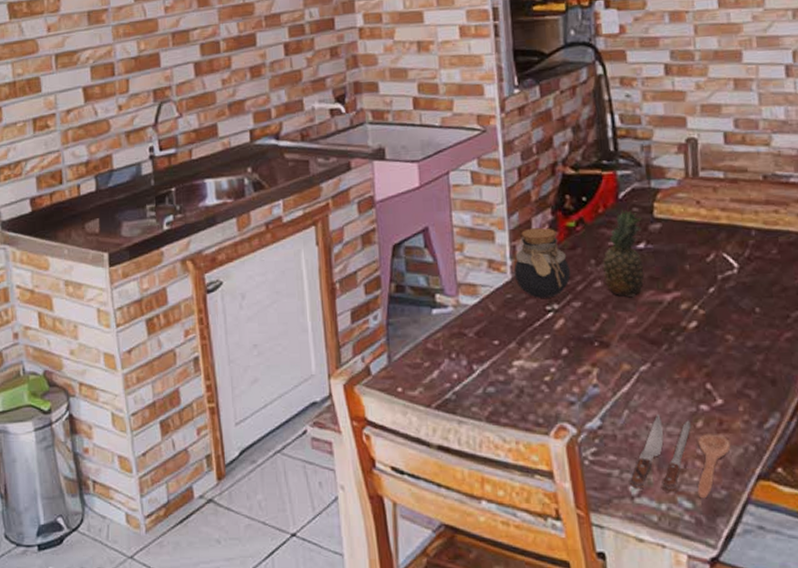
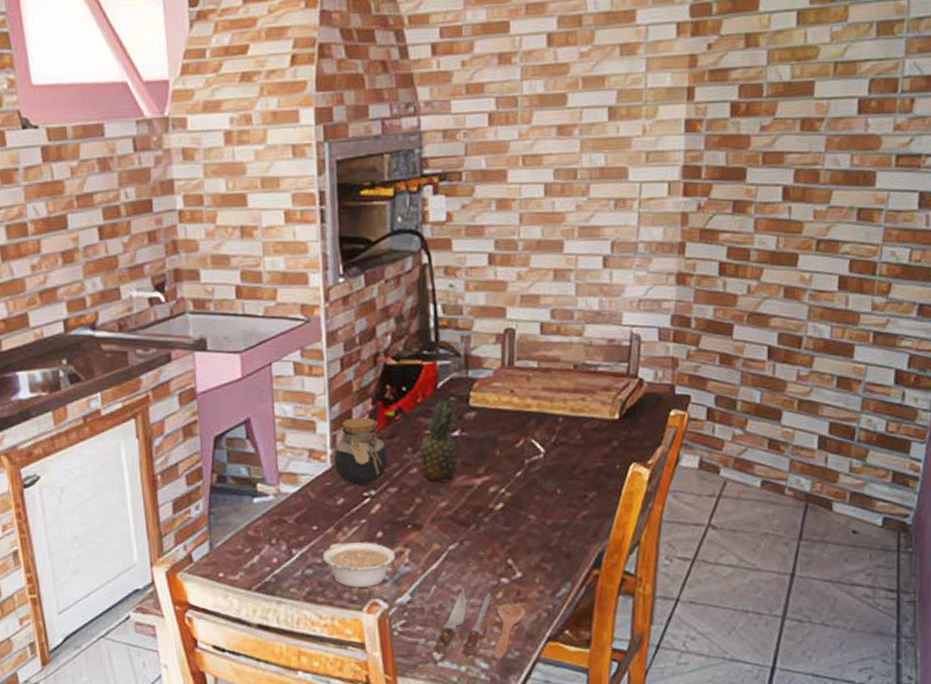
legume: none [504,359,583,409] -> present [322,542,396,588]

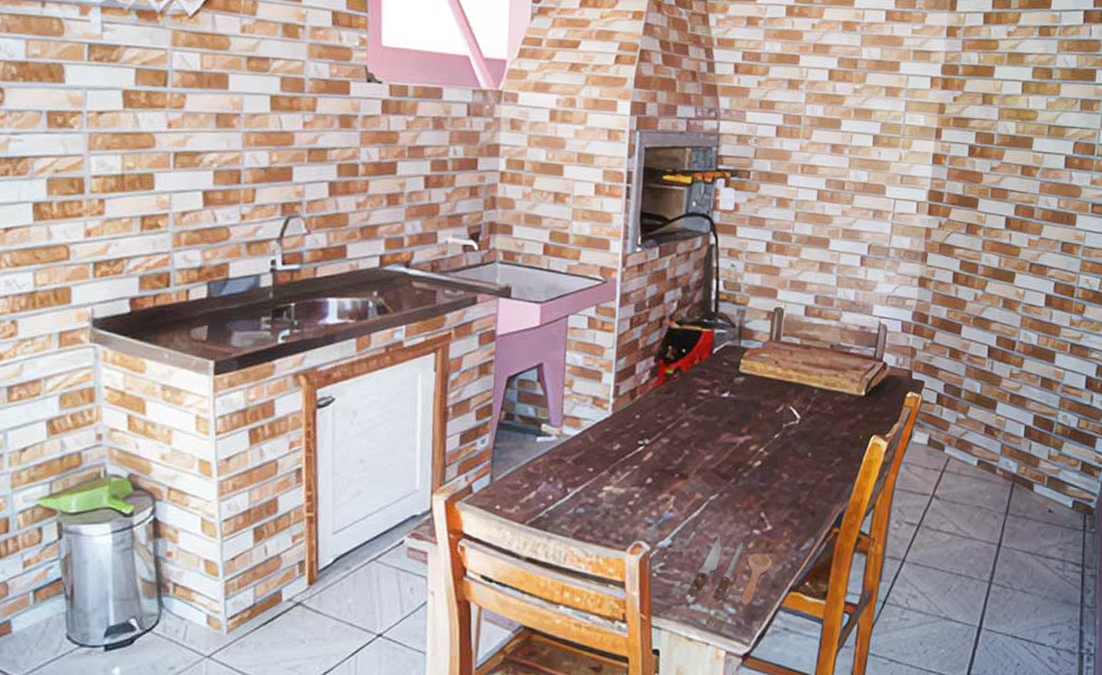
legume: present [322,542,396,588] -> none [594,486,662,529]
jar: present [333,417,389,485] -> none [614,372,664,434]
fruit: present [418,399,458,482] -> none [690,363,729,437]

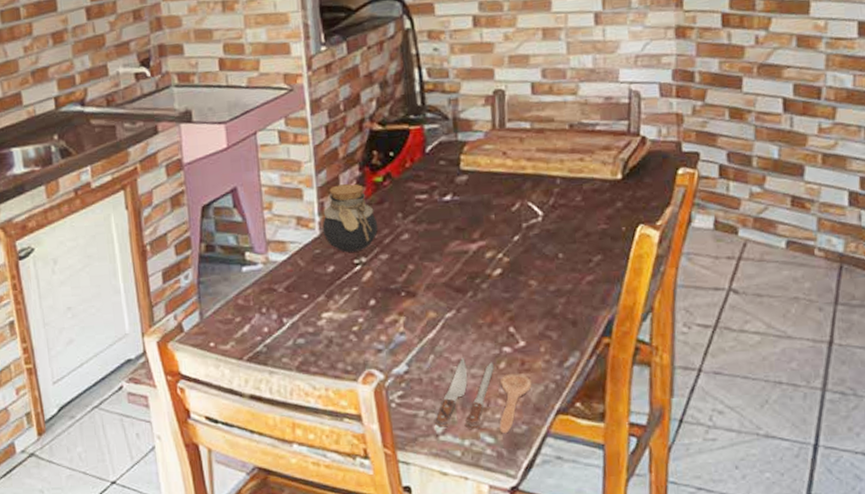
jar: none [614,372,664,434] -> present [322,183,379,252]

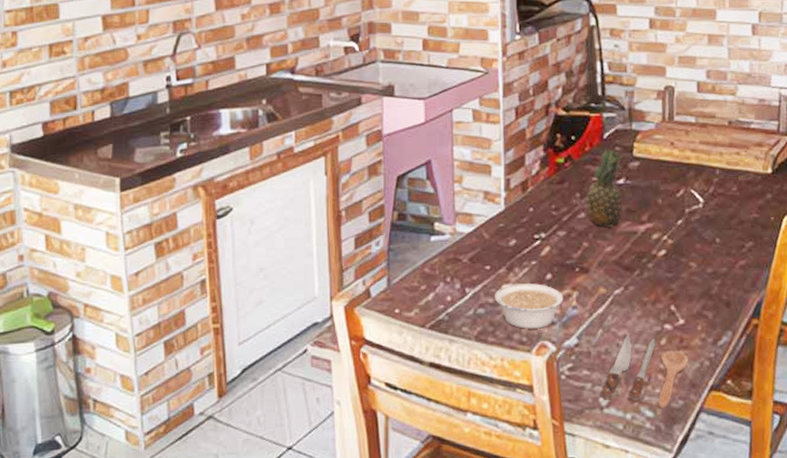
legume: none [314,310,390,358] -> present [494,283,564,329]
jar: present [322,183,379,252] -> none [507,163,558,227]
fruit: none [409,163,451,248] -> present [586,148,623,227]

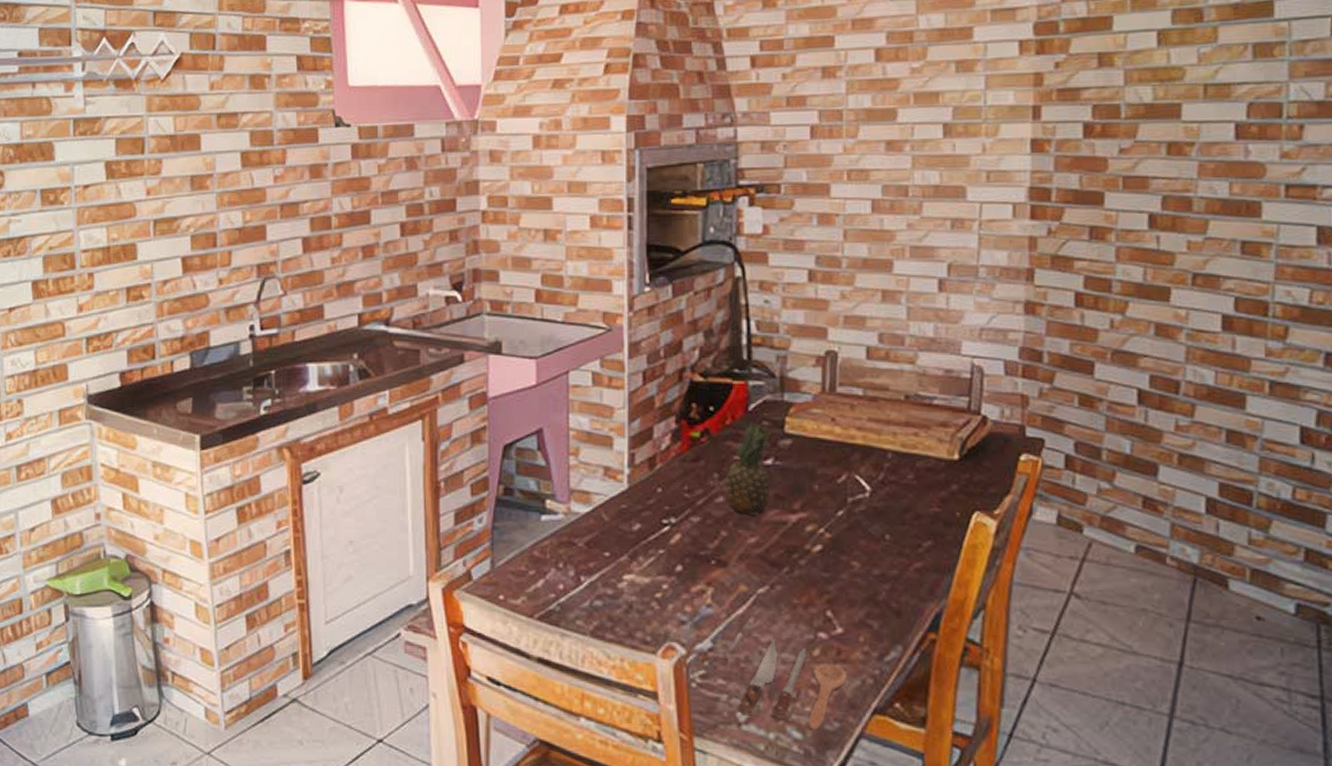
legume: present [494,283,564,329] -> none [613,574,696,628]

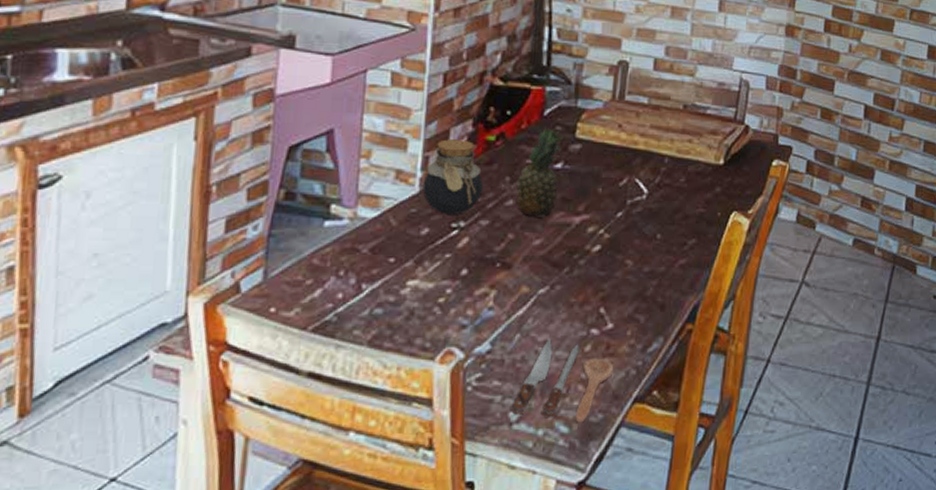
jar: none [631,436,692,511] -> present [422,139,484,215]

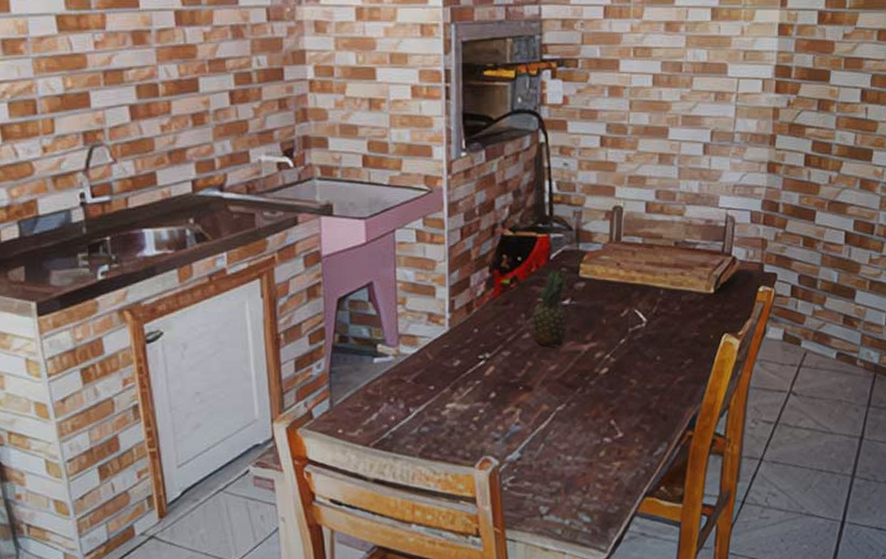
jar: present [422,139,484,215] -> none [451,284,503,348]
spoon: present [510,337,614,423] -> none [540,446,626,514]

